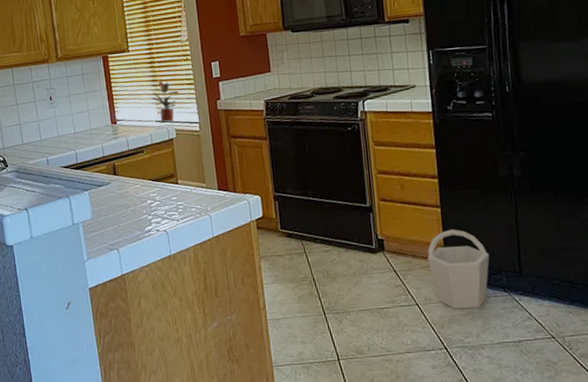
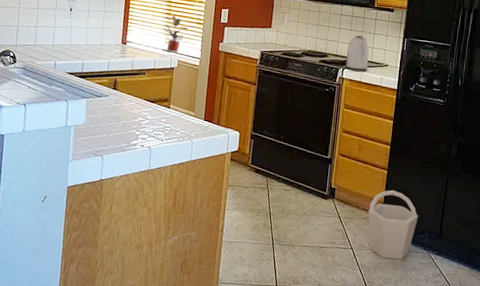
kettle: none [363,58,393,102] -> present [346,35,369,72]

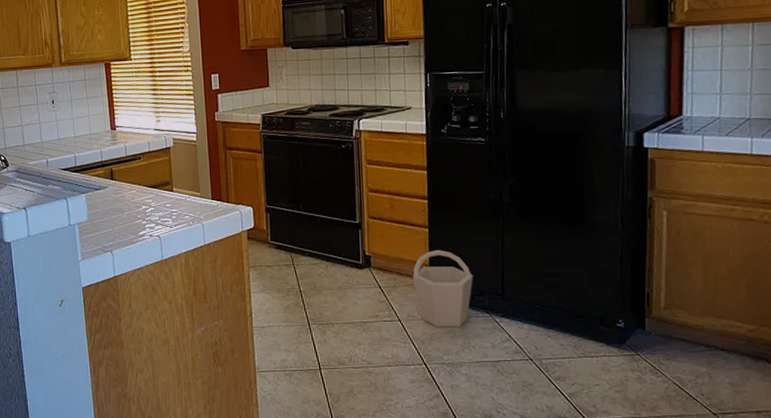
potted plant: present [162,14,190,53] -> none [151,89,180,131]
kettle: present [346,35,369,72] -> none [360,79,388,121]

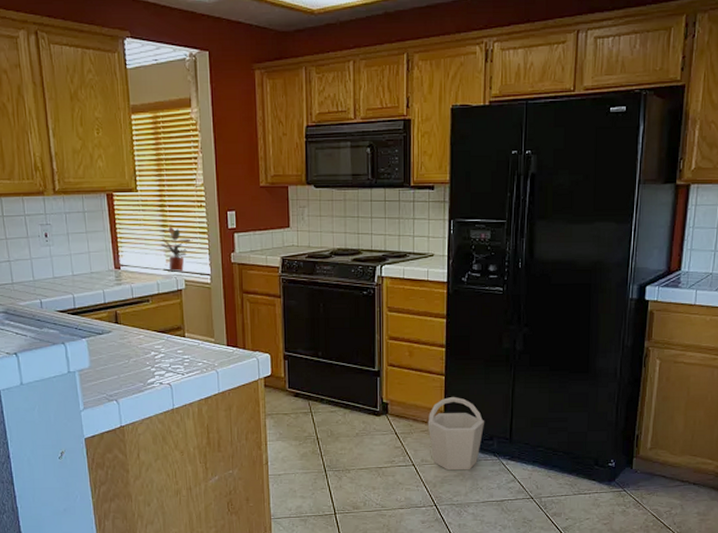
potted plant: none [151,89,180,131] -> present [160,226,193,272]

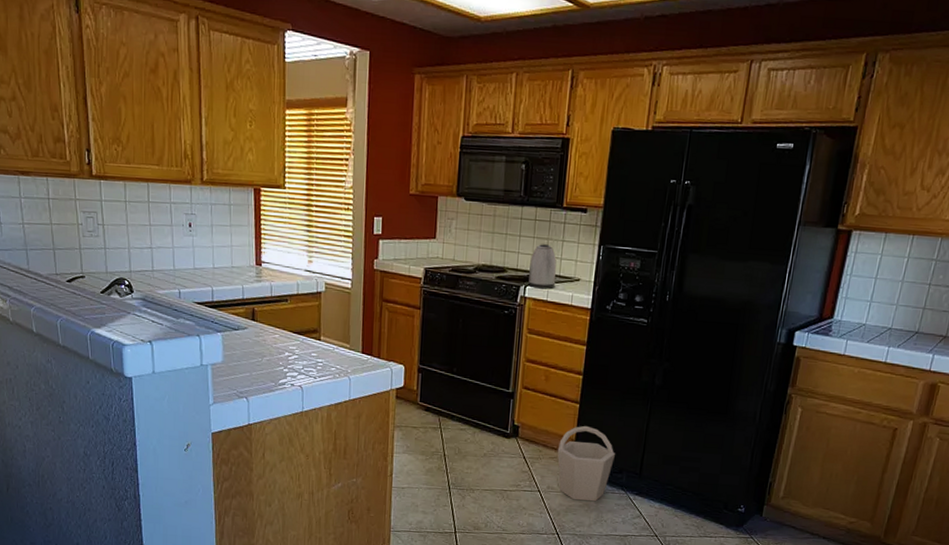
potted plant: present [160,226,193,272] -> none [303,226,337,274]
kettle: none [384,223,411,267] -> present [528,244,557,289]

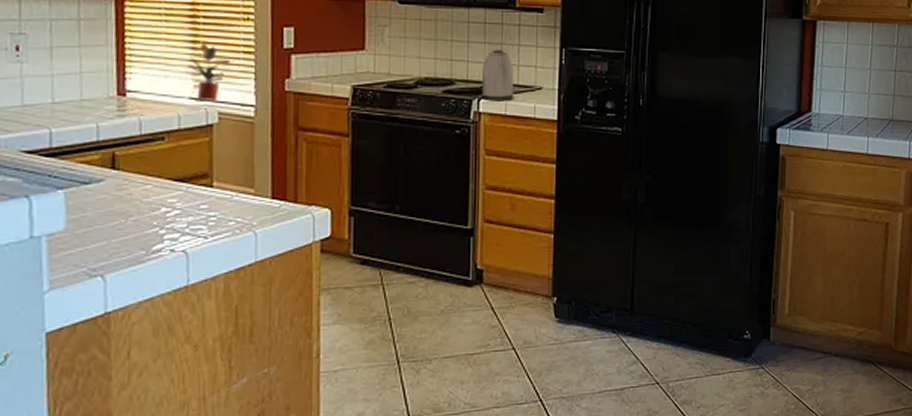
potted plant: none [303,226,337,274] -> present [187,42,234,101]
bucket: present [557,425,616,502] -> none [532,259,602,354]

